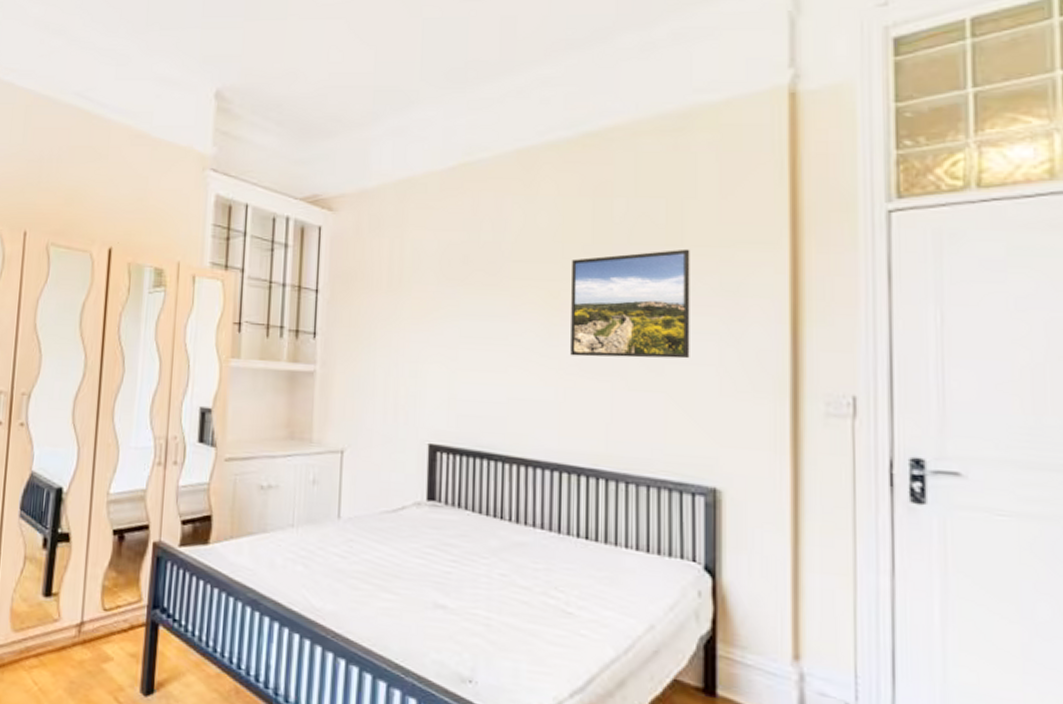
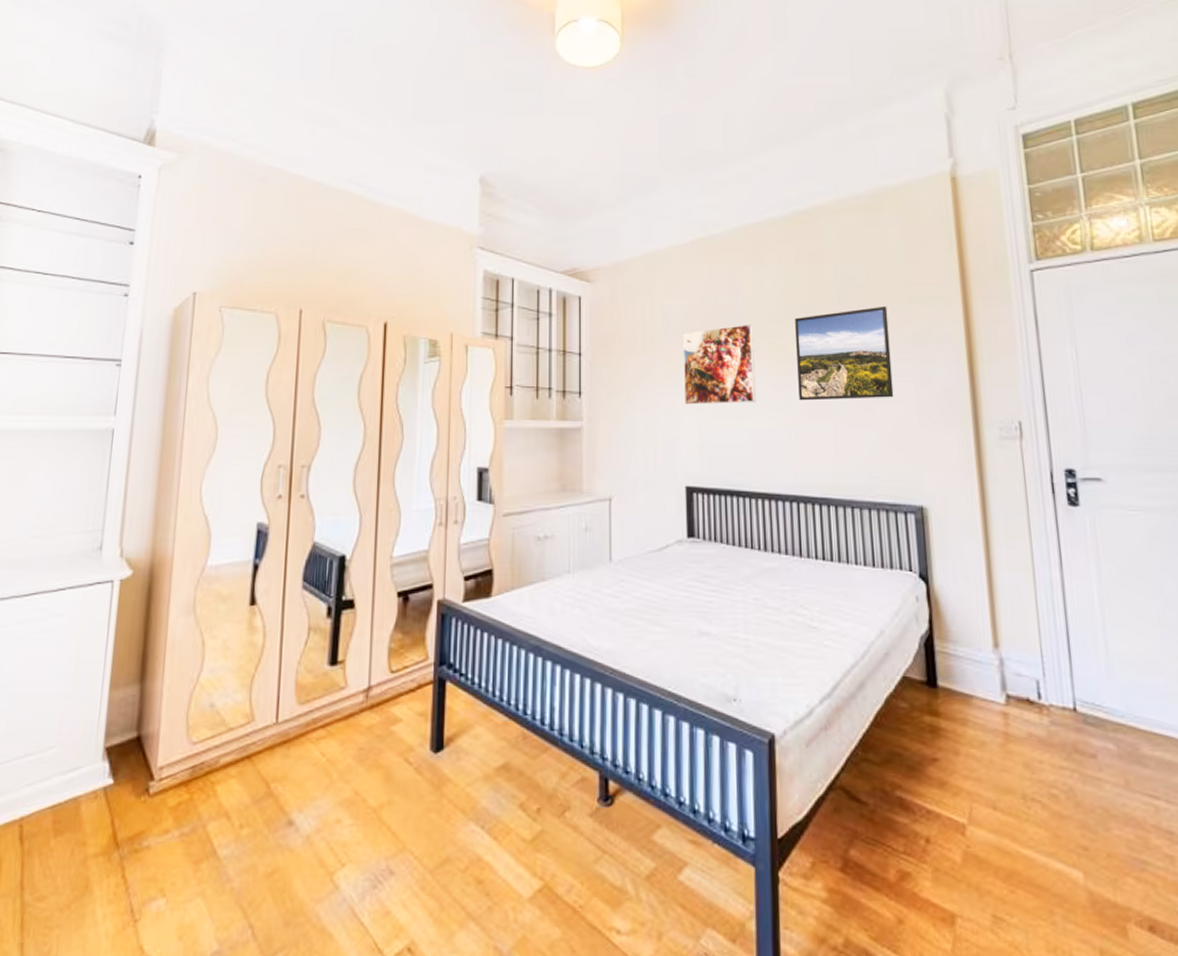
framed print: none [432,264,520,356] -> present [682,324,756,405]

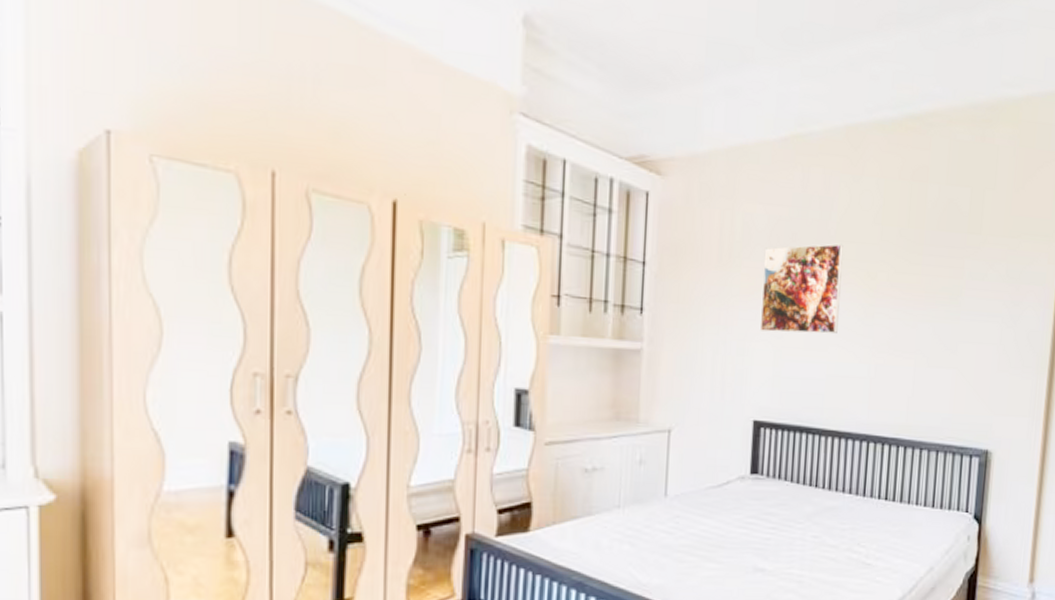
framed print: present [795,306,894,401] -> none [883,237,986,339]

